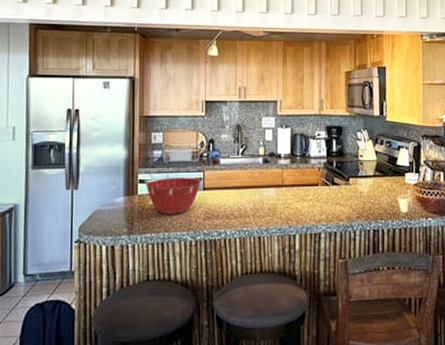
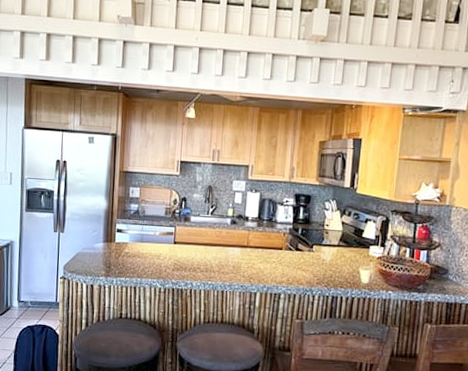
mixing bowl: present [145,178,200,215] -> none [122,229,172,263]

